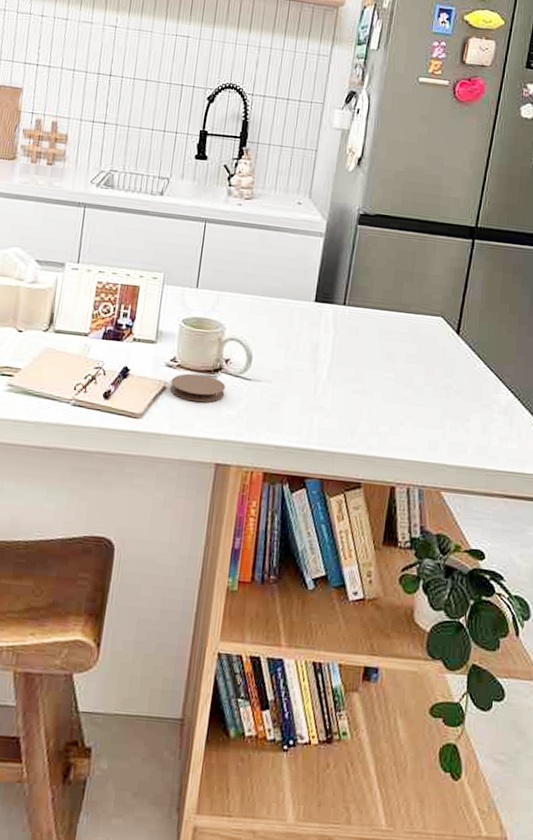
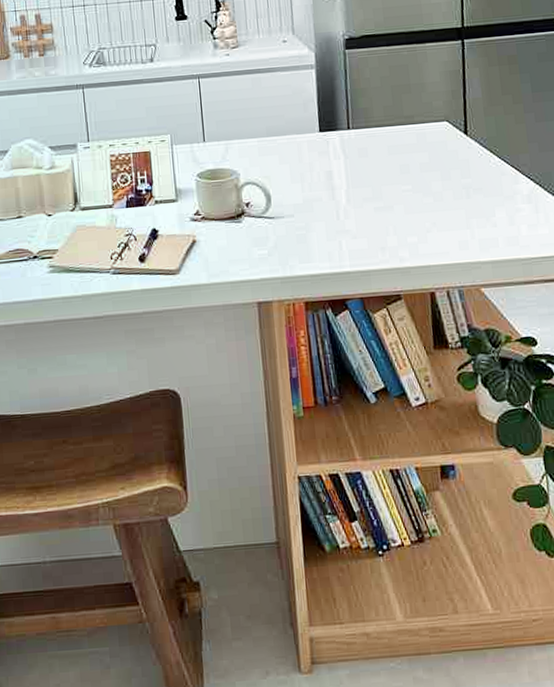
coaster: present [170,373,226,403] -> none [198,221,252,249]

